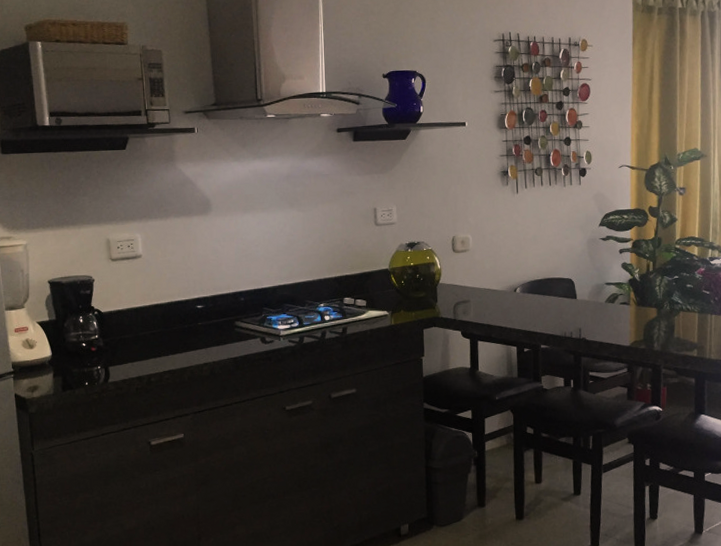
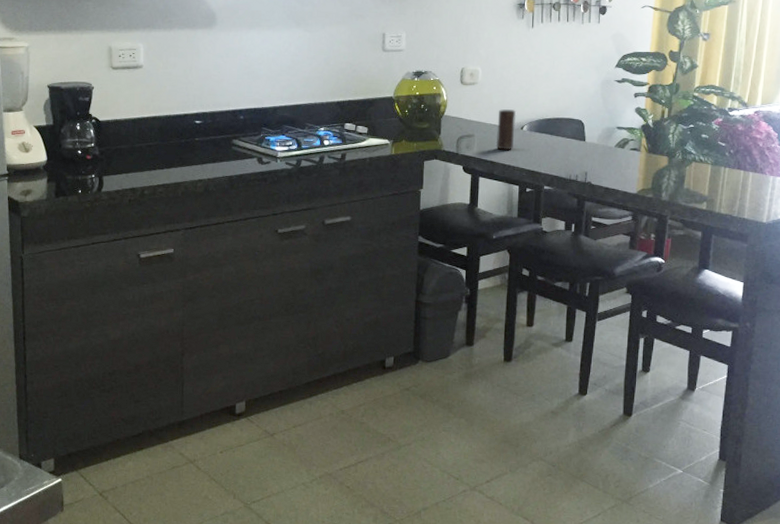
candle: none [491,273,509,313] -> present [495,109,517,150]

